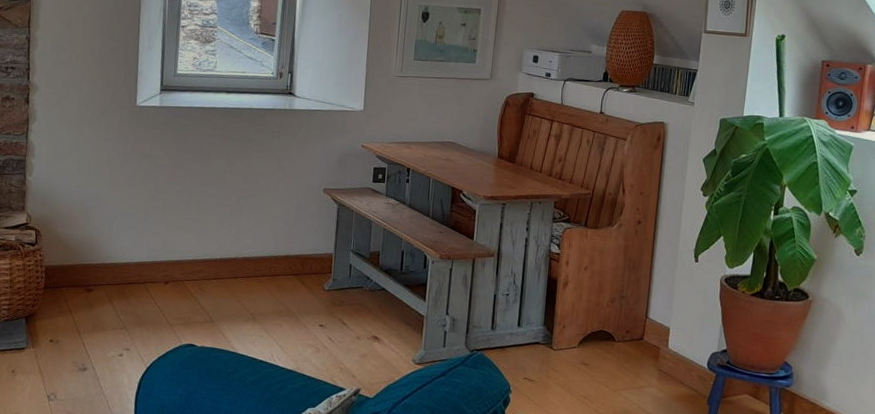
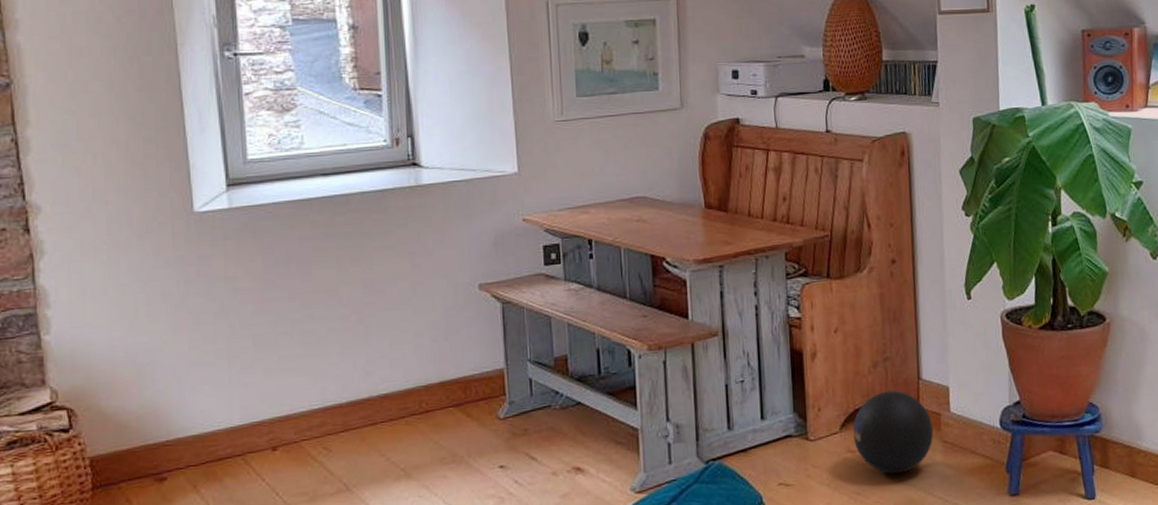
ball: none [587,322,653,389] -> present [852,390,934,474]

